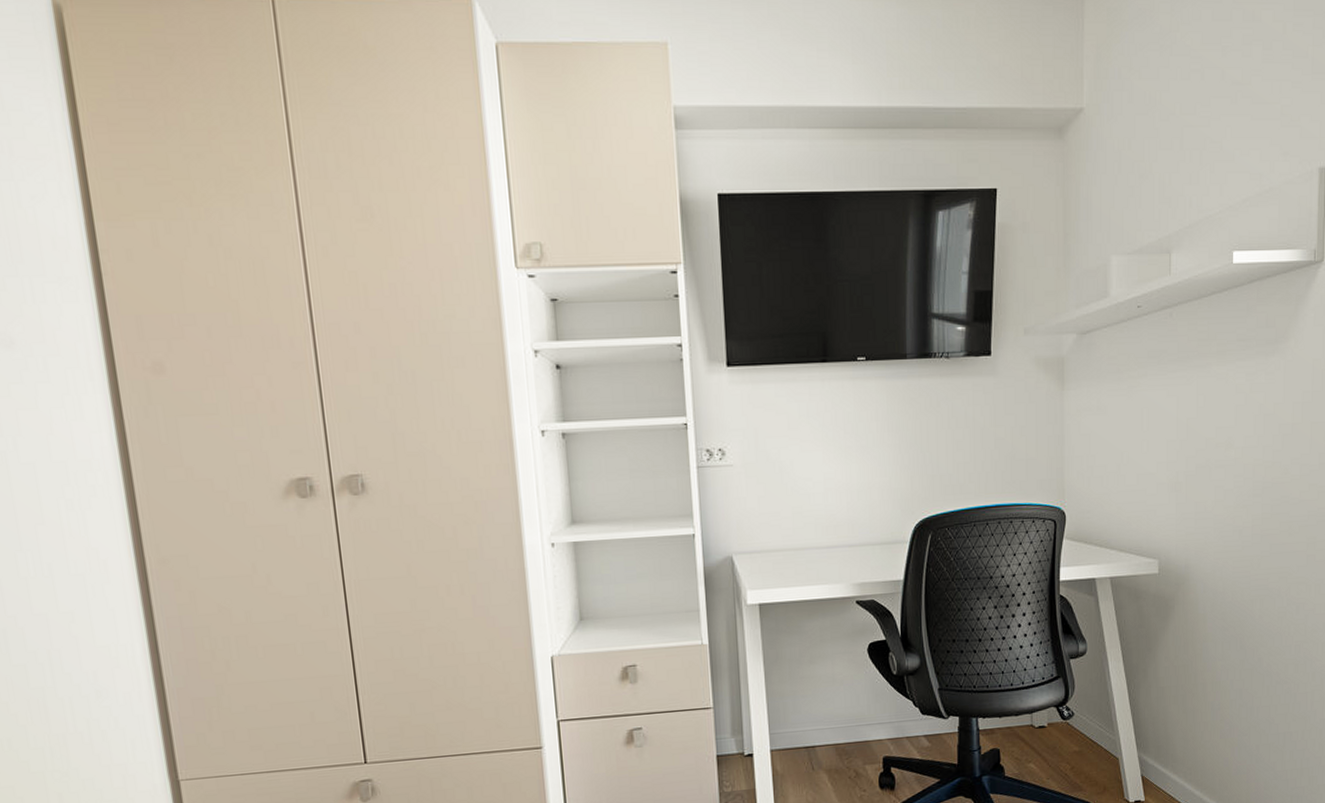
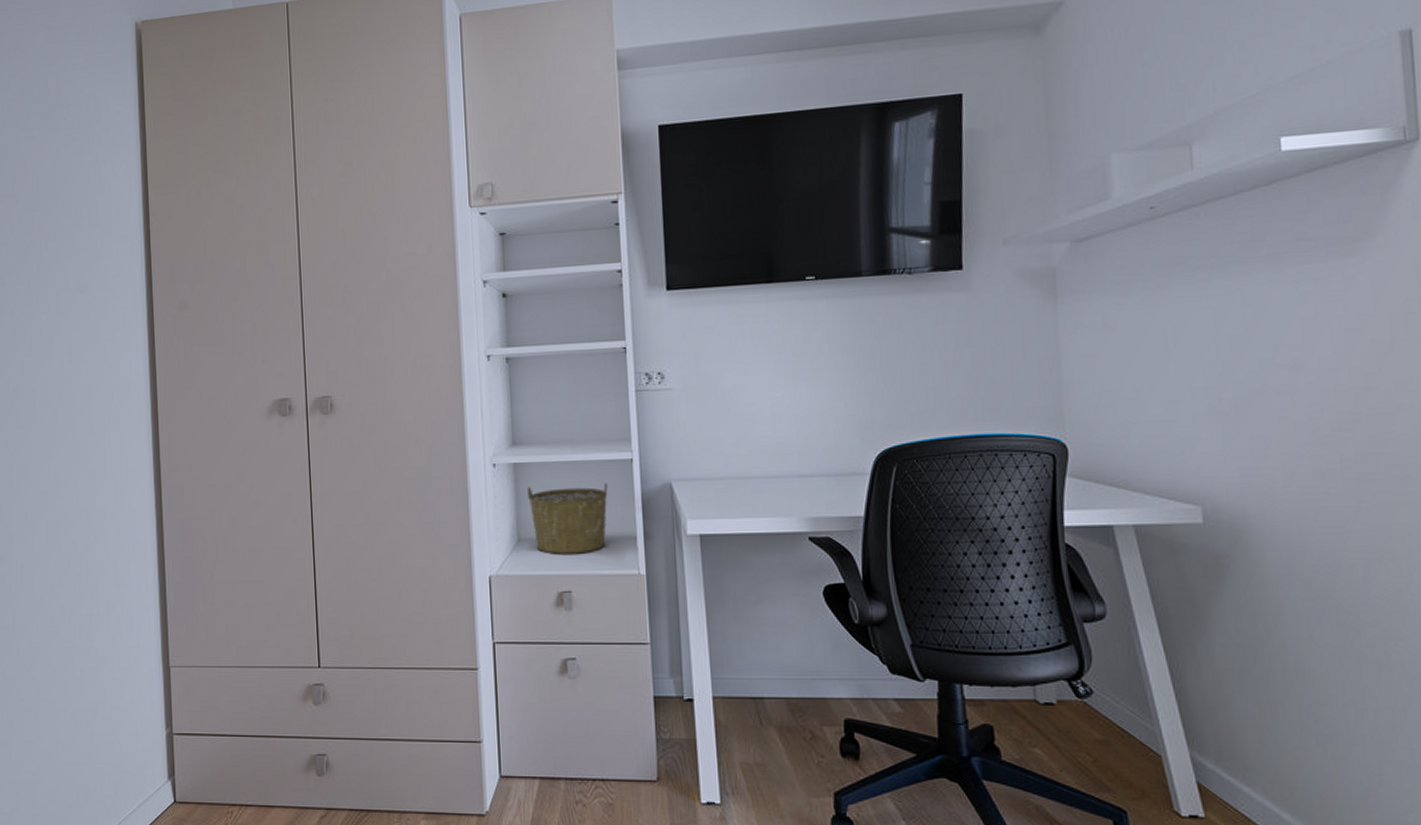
basket: none [589,558,671,631] -> present [528,482,608,554]

